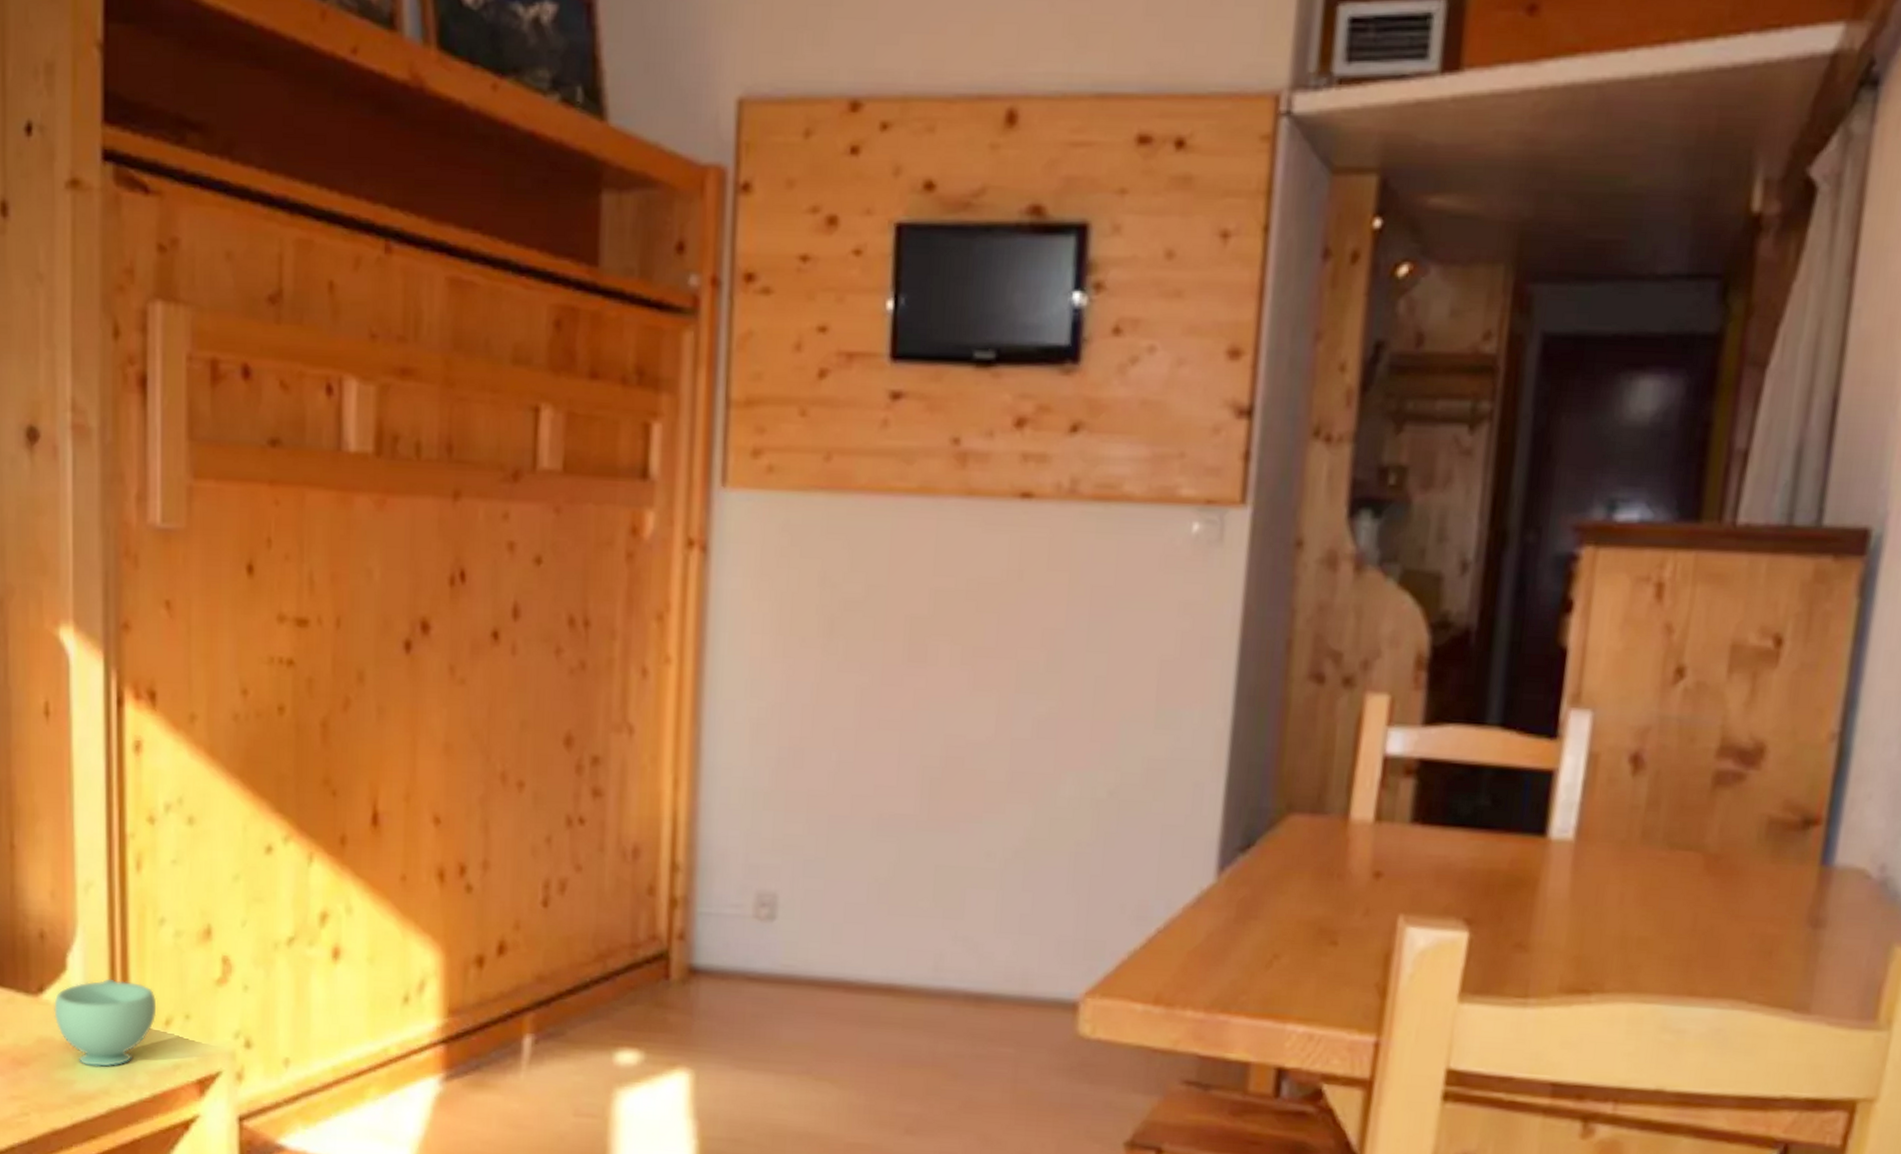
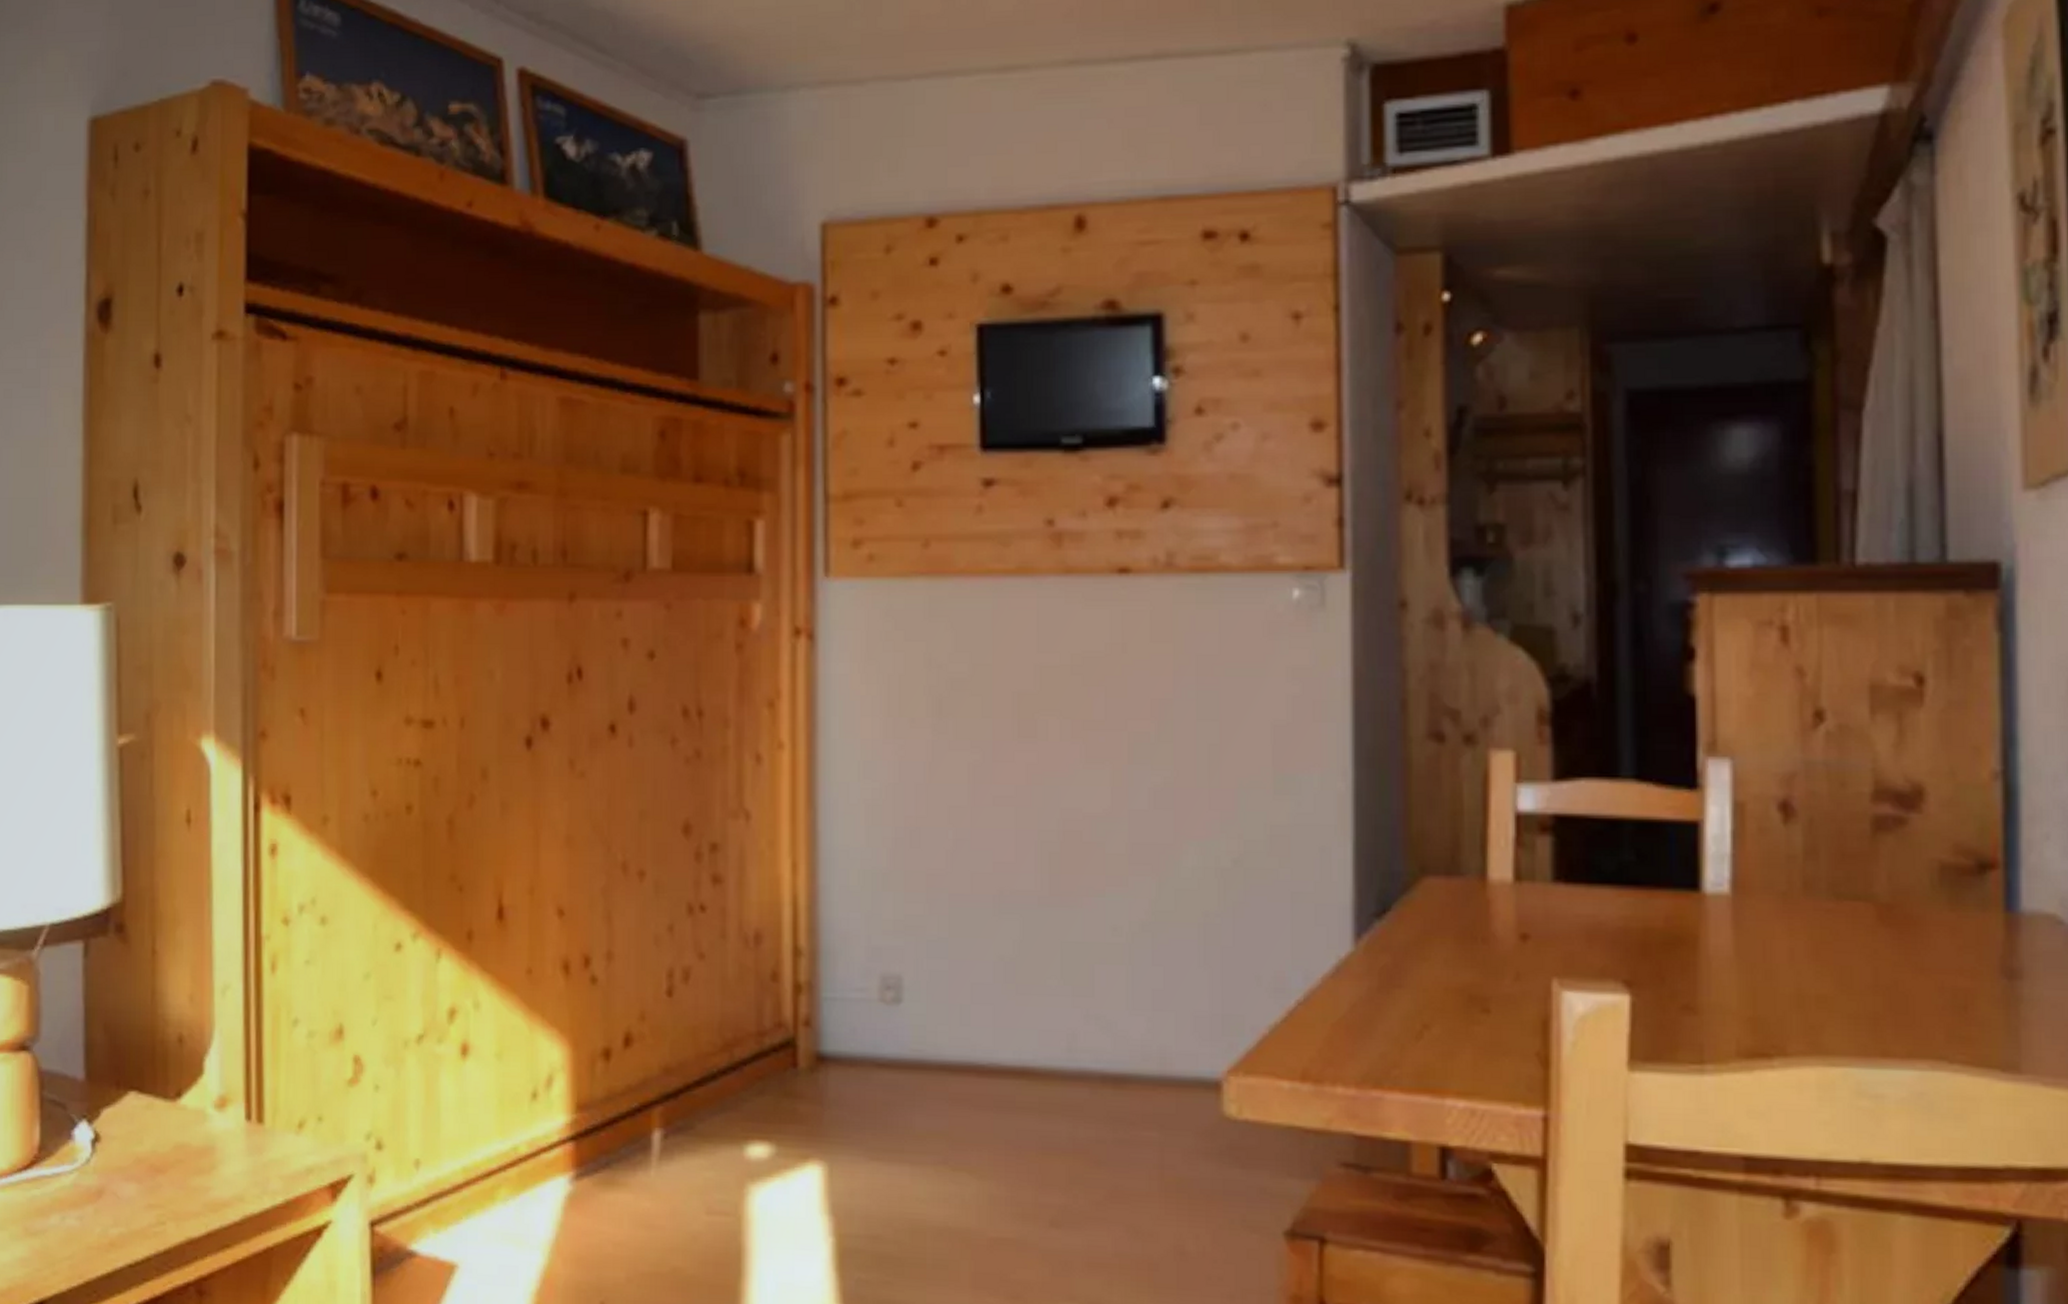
bowl: present [54,978,157,1067] -> none [191,1081,290,1173]

